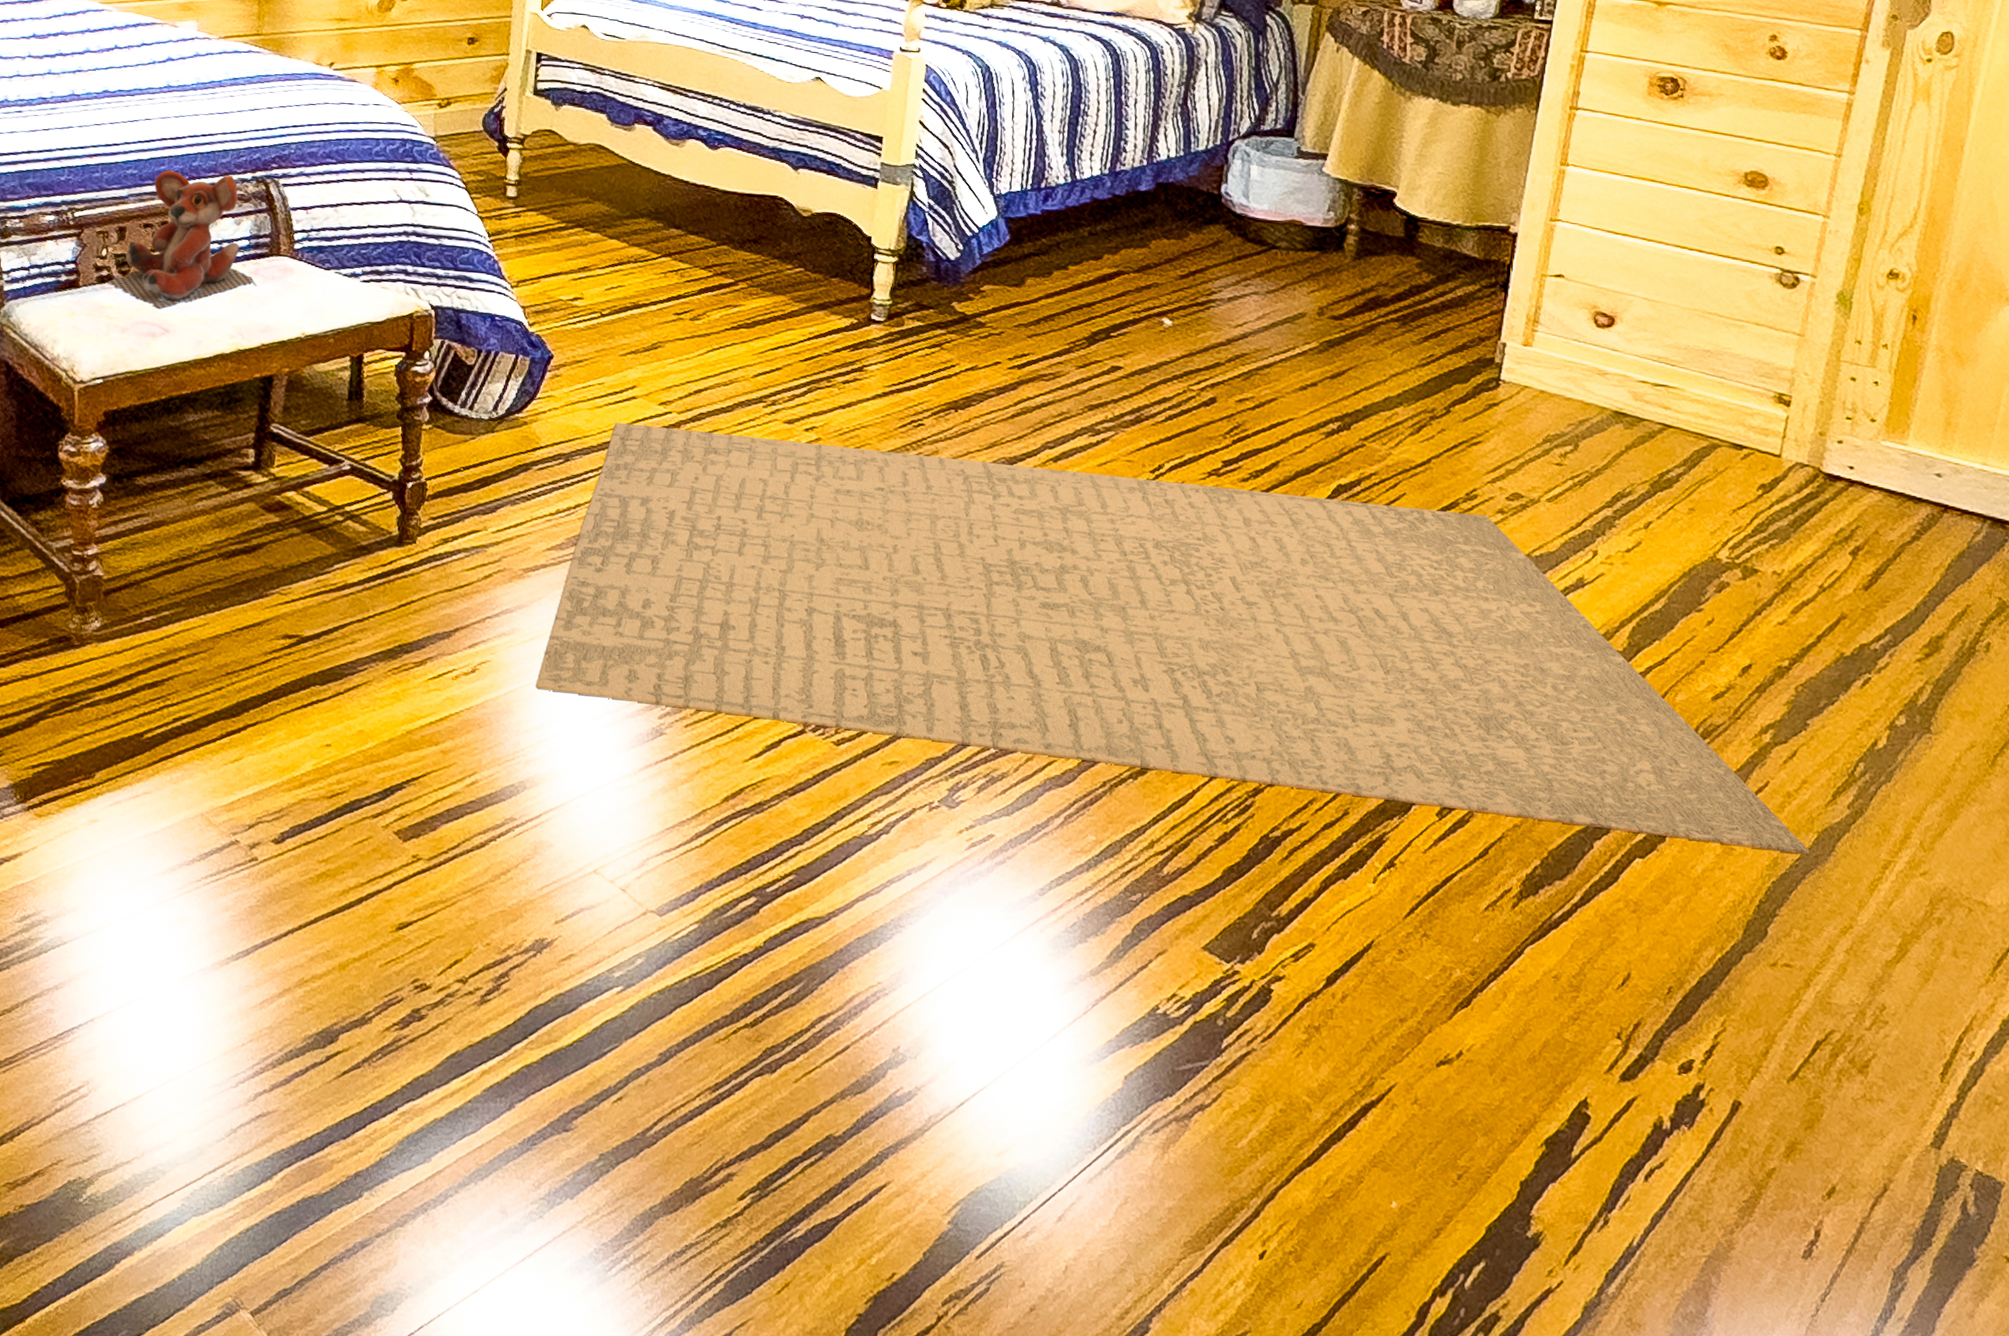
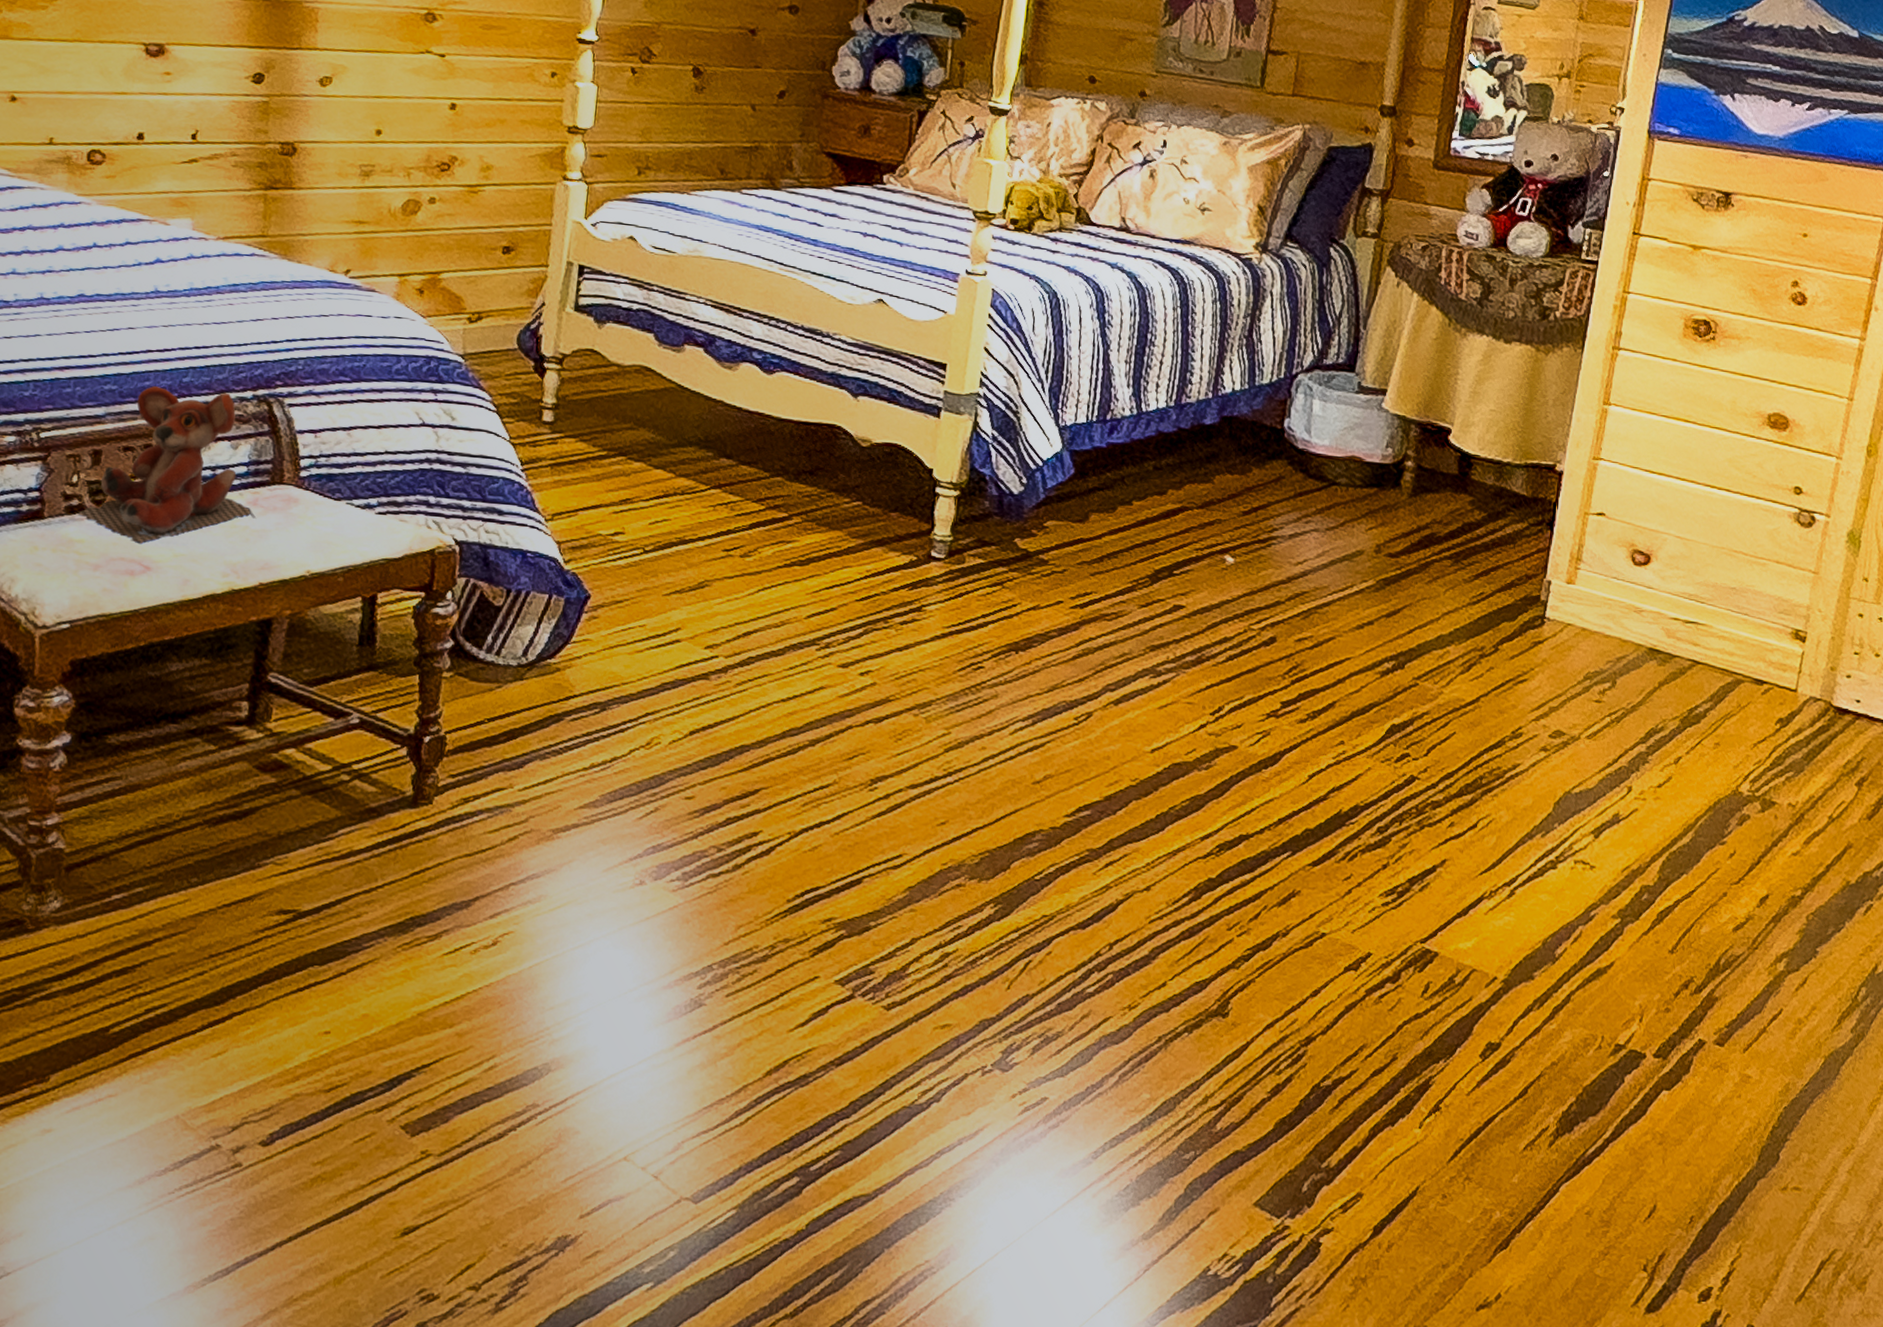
rug: present [535,422,1810,855] -> none [563,668,1818,1080]

